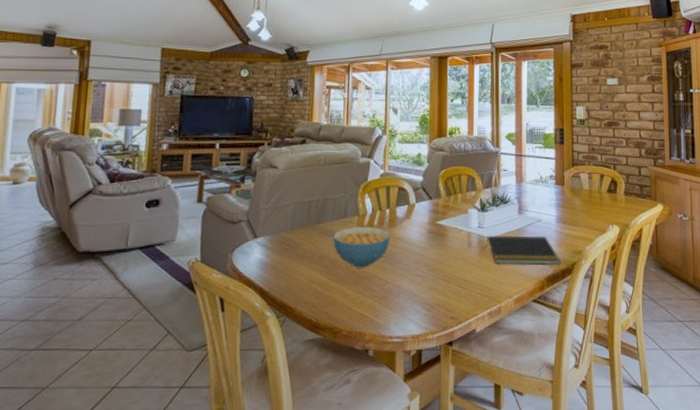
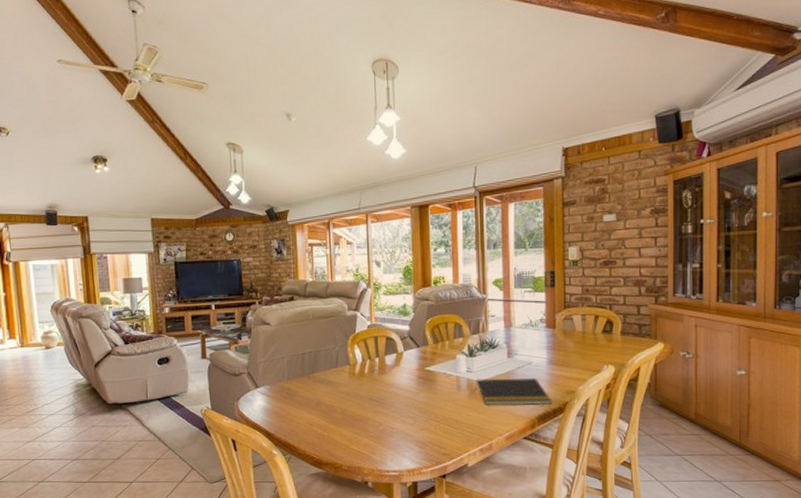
cereal bowl: present [333,227,391,268] -> none [328,375,382,412]

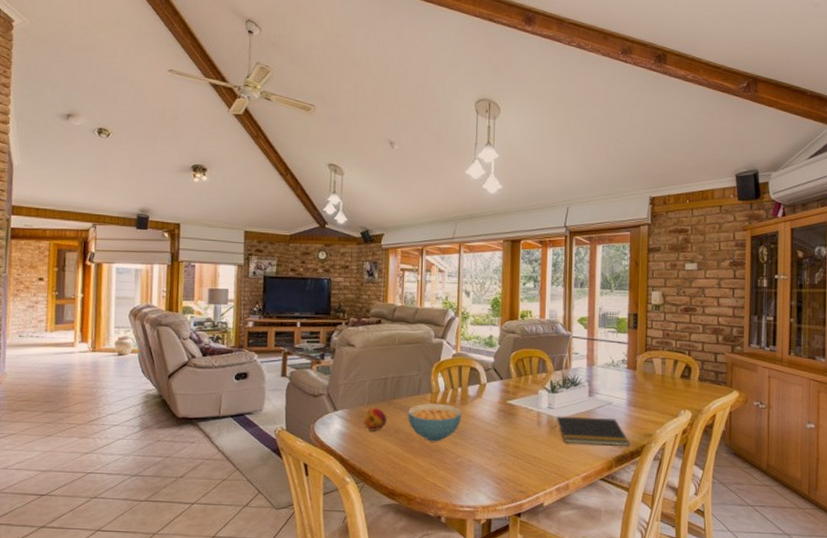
fruit: none [285,383,308,405] -> present [364,408,387,431]
cereal bowl: none [328,375,382,412] -> present [408,403,462,442]

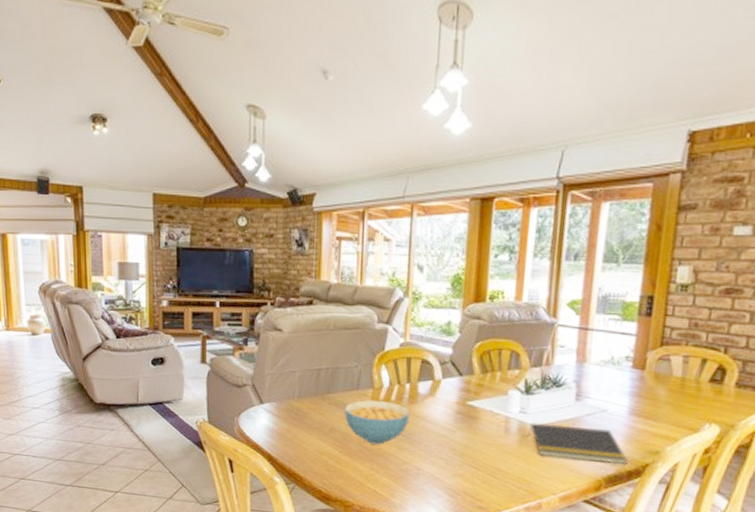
fruit: present [364,408,387,431] -> none [294,402,321,429]

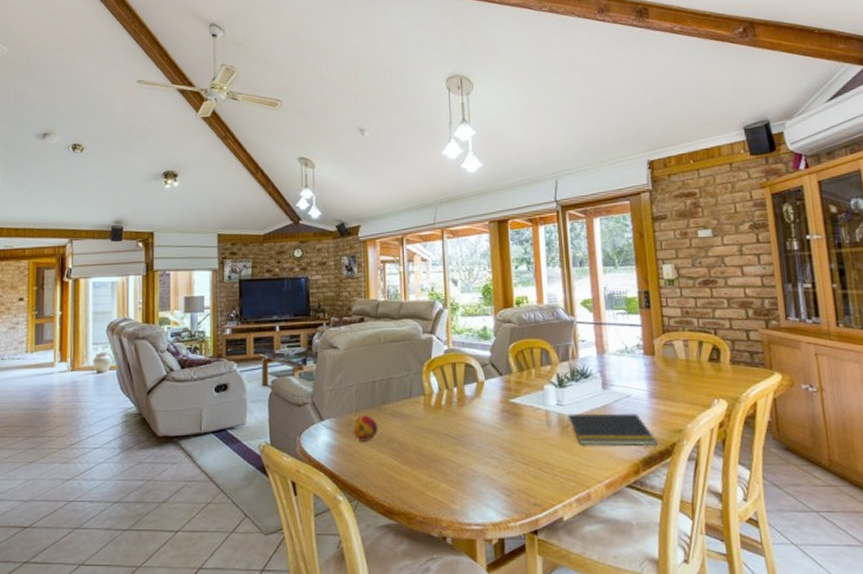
fruit: none [294,402,321,429] -> present [353,415,378,442]
cereal bowl: present [344,400,411,445] -> none [400,407,461,451]

